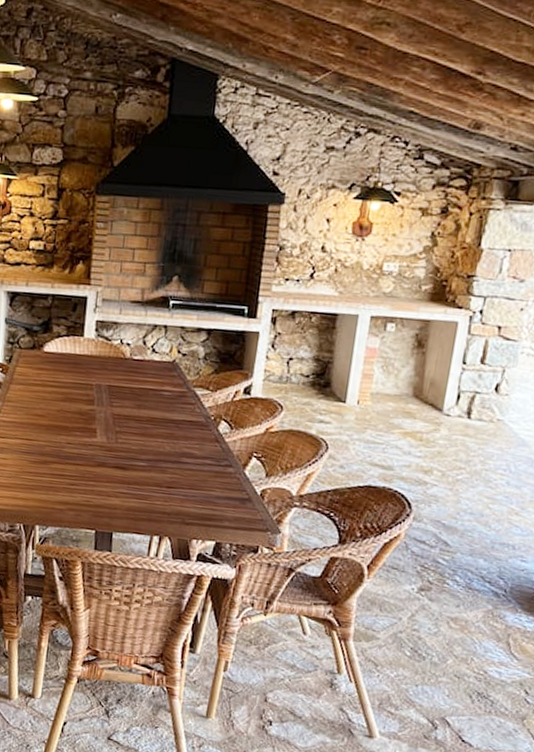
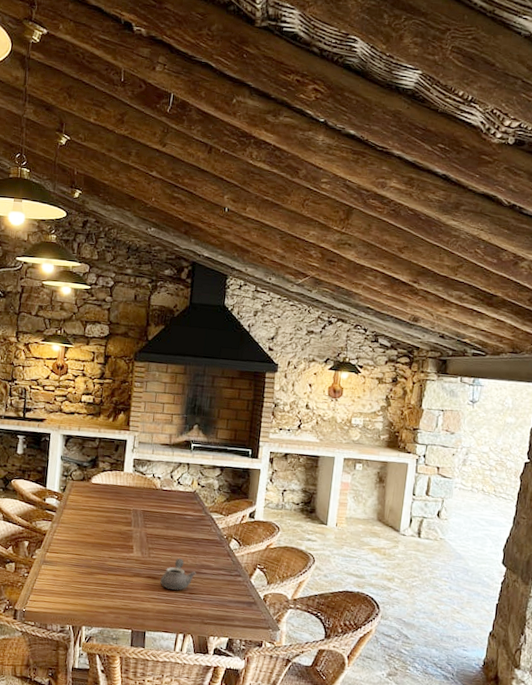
teapot: none [130,444,176,484] -> present [160,558,196,590]

